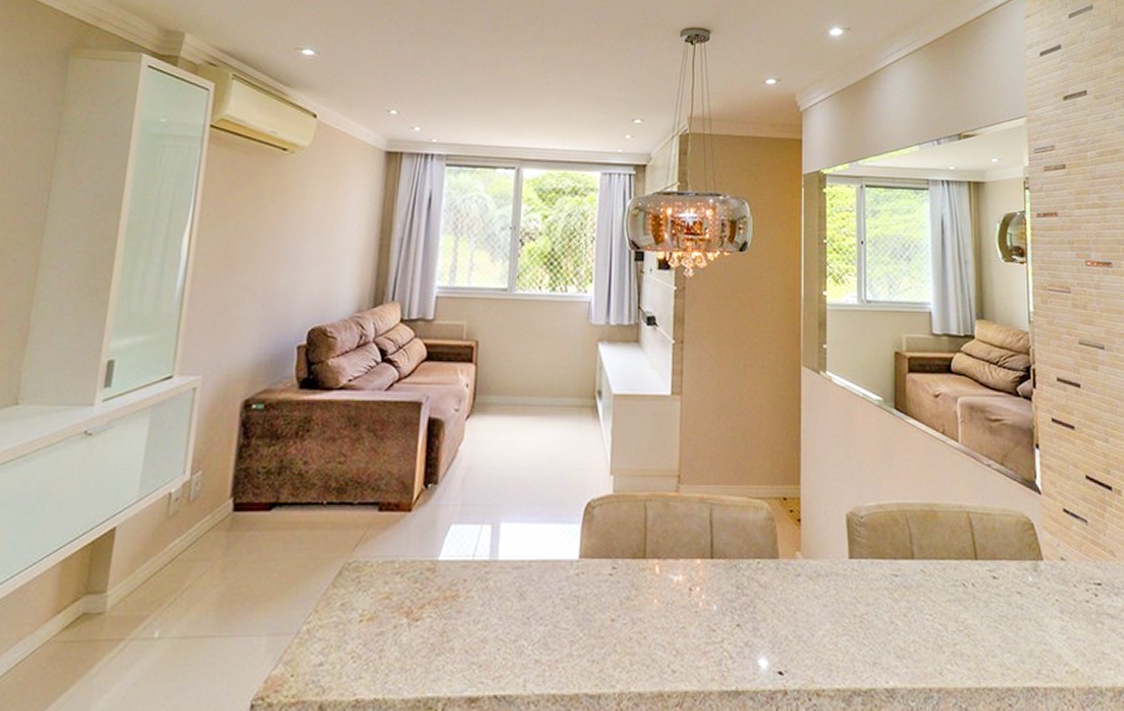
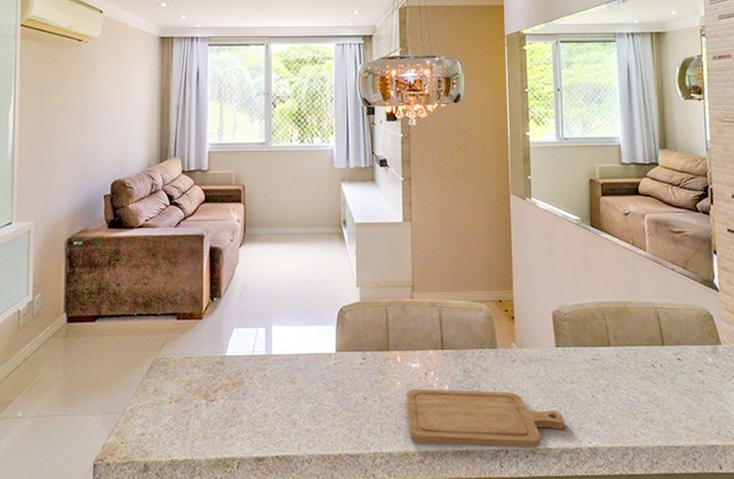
chopping board: none [663,608,857,690] -> present [406,388,565,449]

